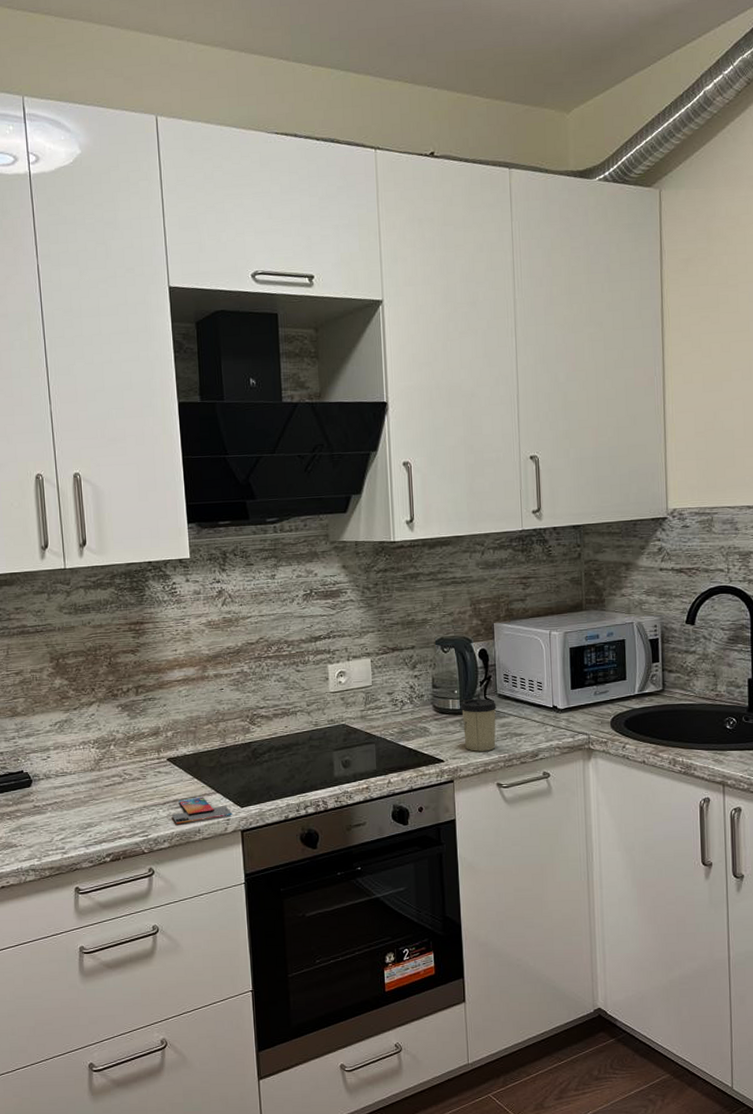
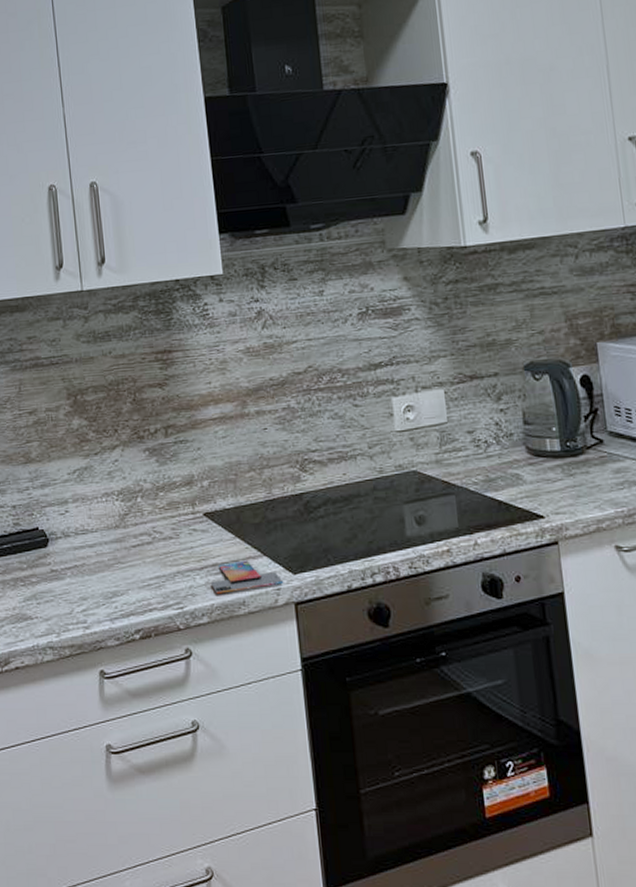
cup: present [460,699,497,752] -> none [560,437,610,505]

